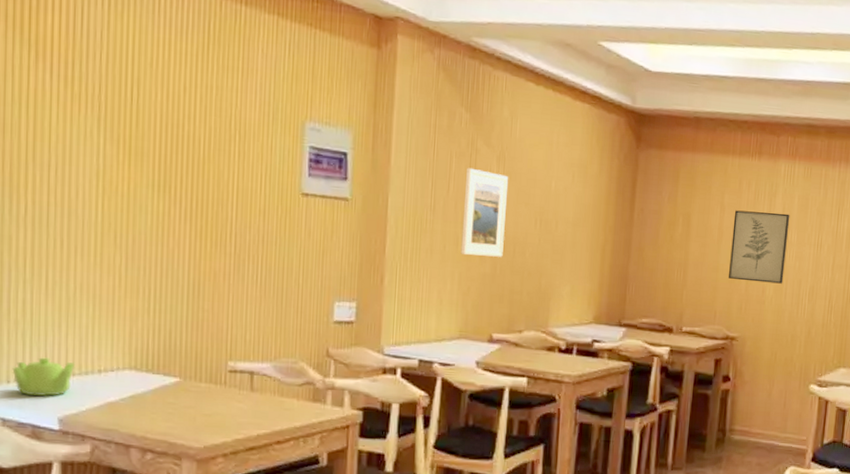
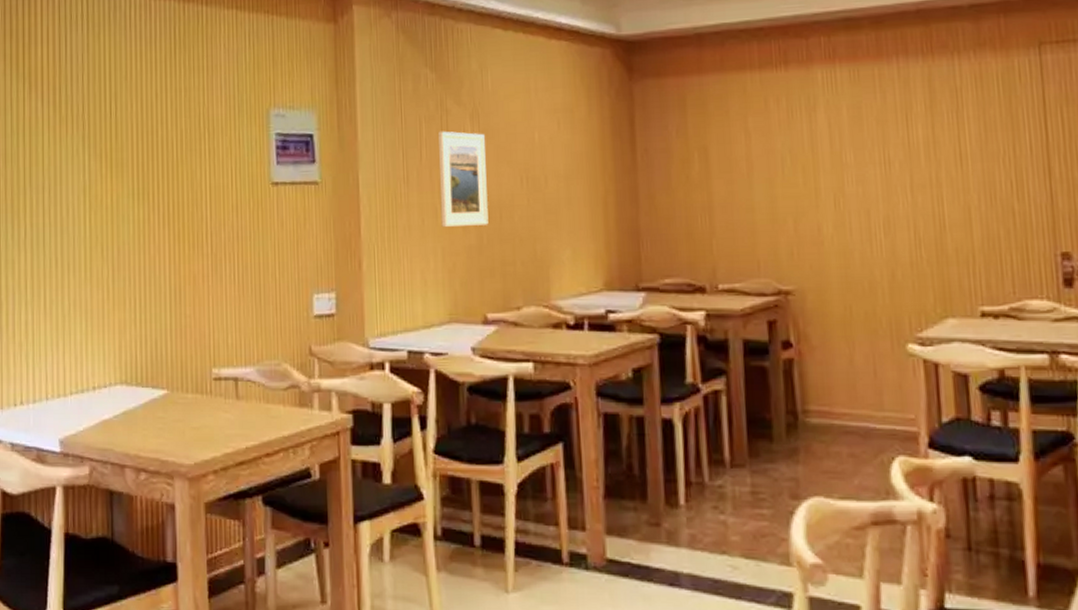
teapot: present [12,357,76,397] -> none [18,378,72,419]
wall art: present [729,210,790,284] -> none [764,129,845,219]

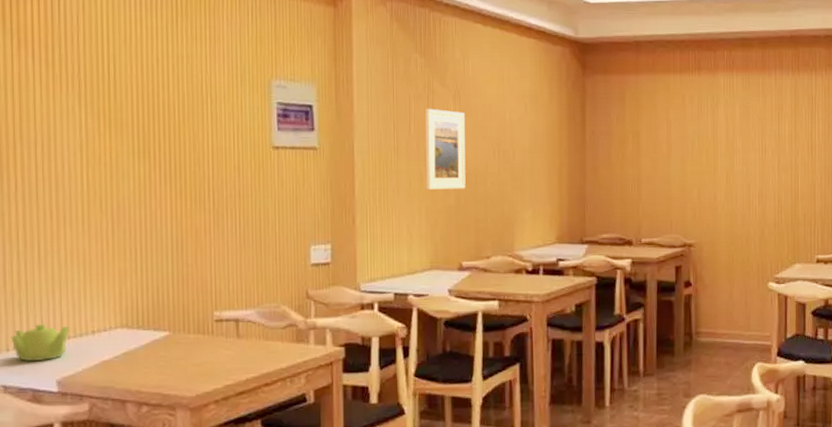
teapot: none [18,378,72,419] -> present [11,324,70,362]

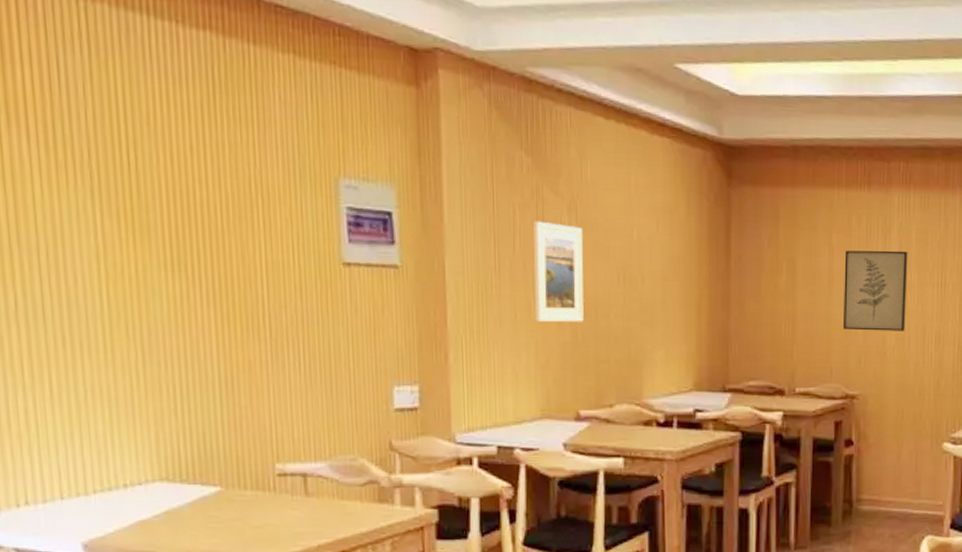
teapot: present [11,324,70,362] -> none [21,474,96,520]
wall art: none [680,123,734,190] -> present [844,250,908,331]

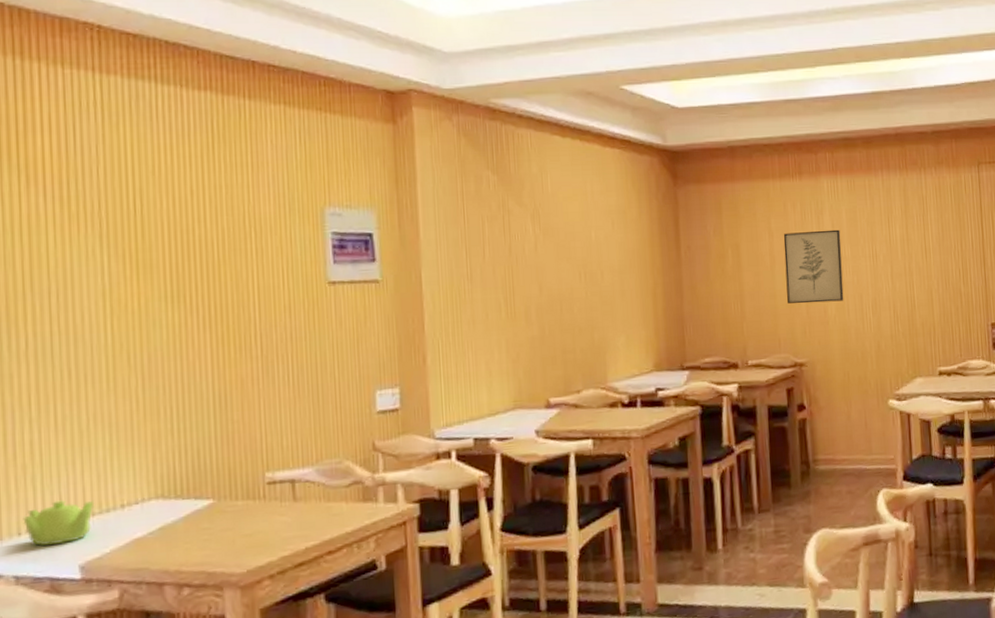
teapot: none [21,474,96,520] -> present [23,500,95,546]
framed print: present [533,220,584,323] -> none [501,230,550,321]

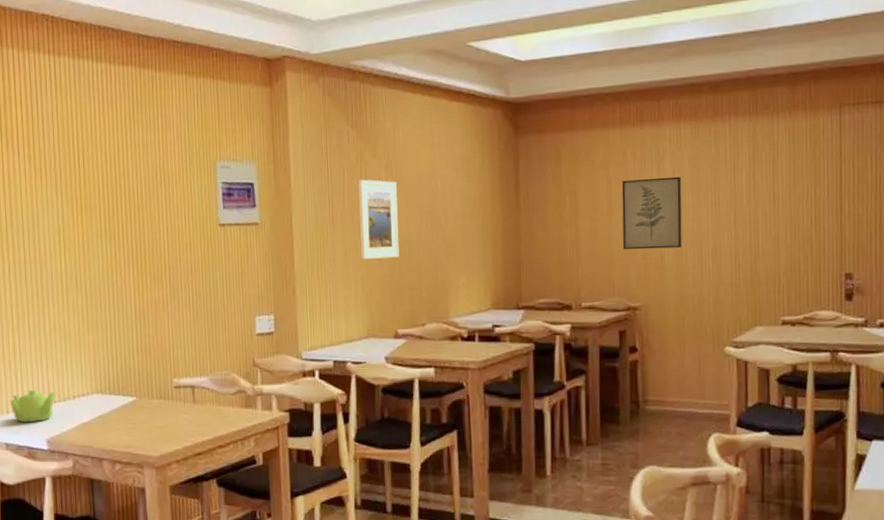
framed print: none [501,230,550,321] -> present [358,179,399,260]

